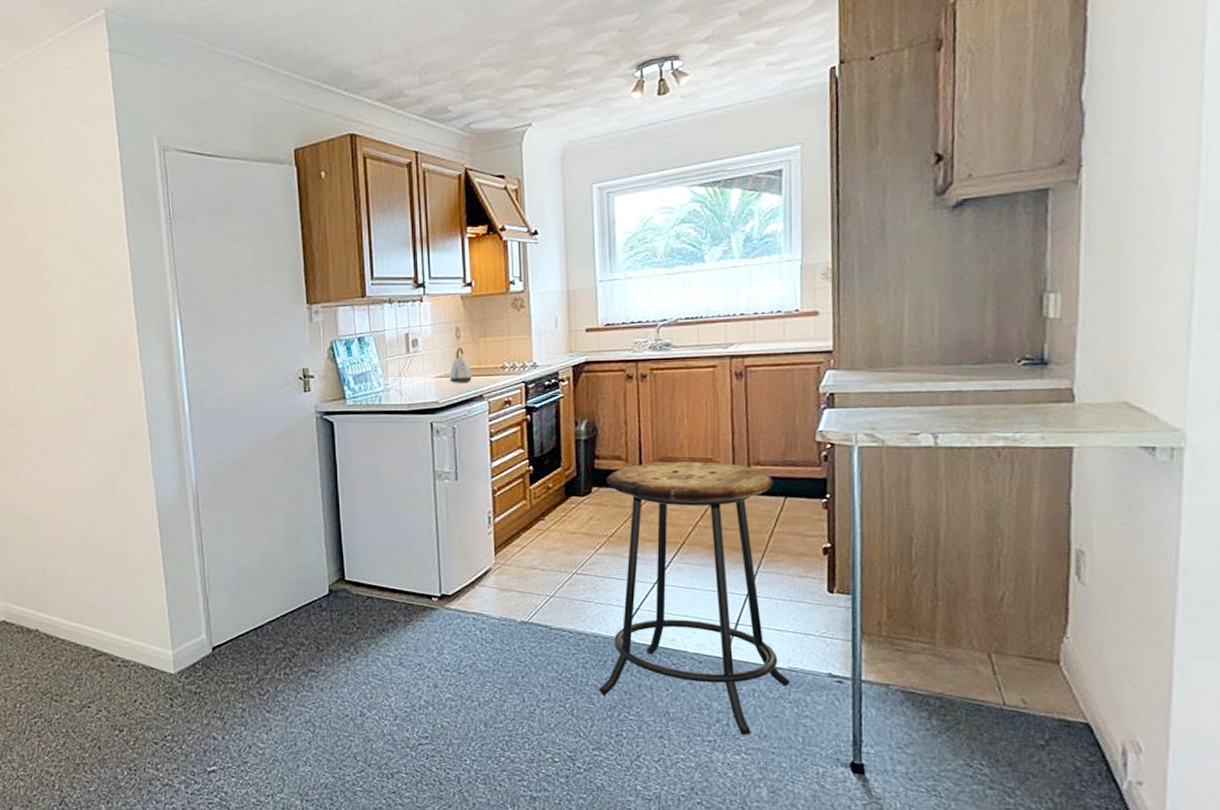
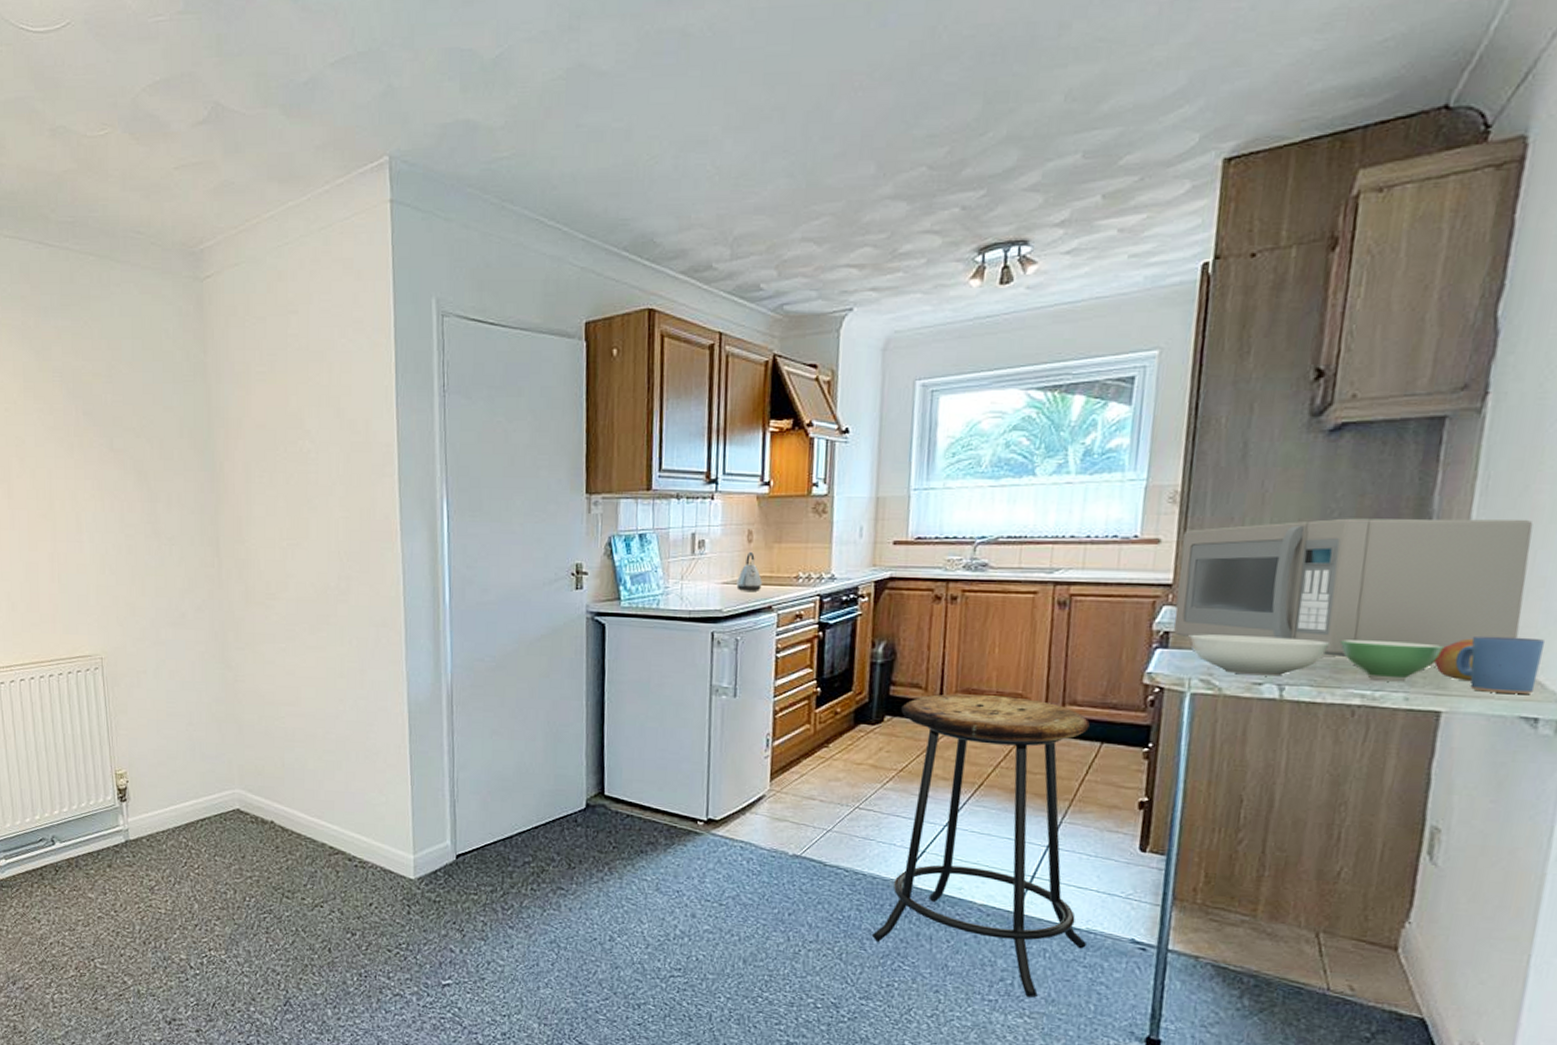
microwave: none [837,273,1132,405] -> present [1174,518,1533,657]
bowl: none [851,391,973,427] -> present [1188,634,1331,677]
bowl: none [981,387,1070,424] -> present [1339,639,1445,682]
fruit: none [1063,380,1097,419] -> present [1434,638,1475,682]
mug: none [1080,376,1154,427] -> present [1454,635,1546,694]

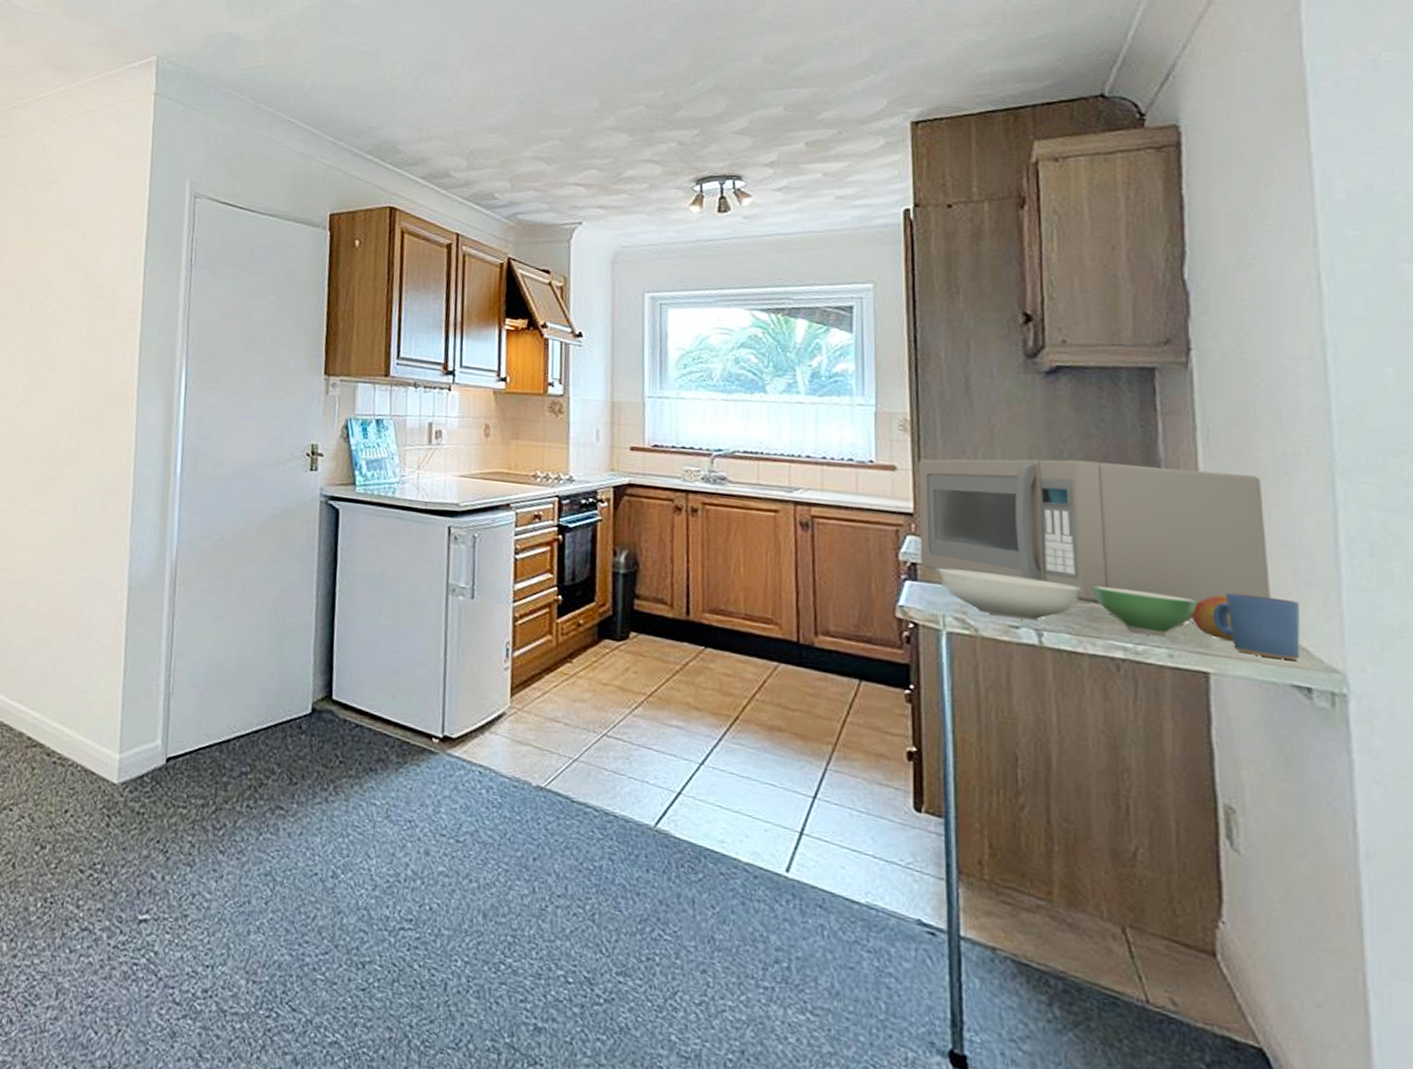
kettle: present [735,552,763,592] -> none [472,446,501,488]
bar stool: present [871,693,1090,999] -> none [626,612,868,989]

